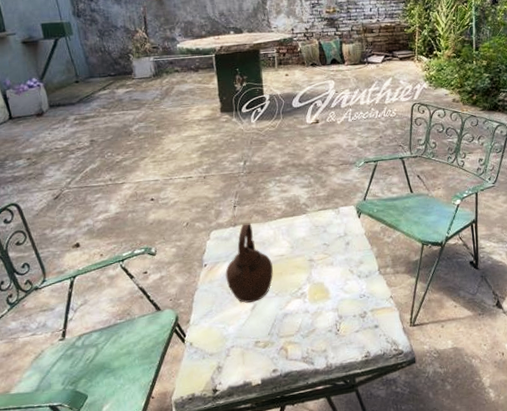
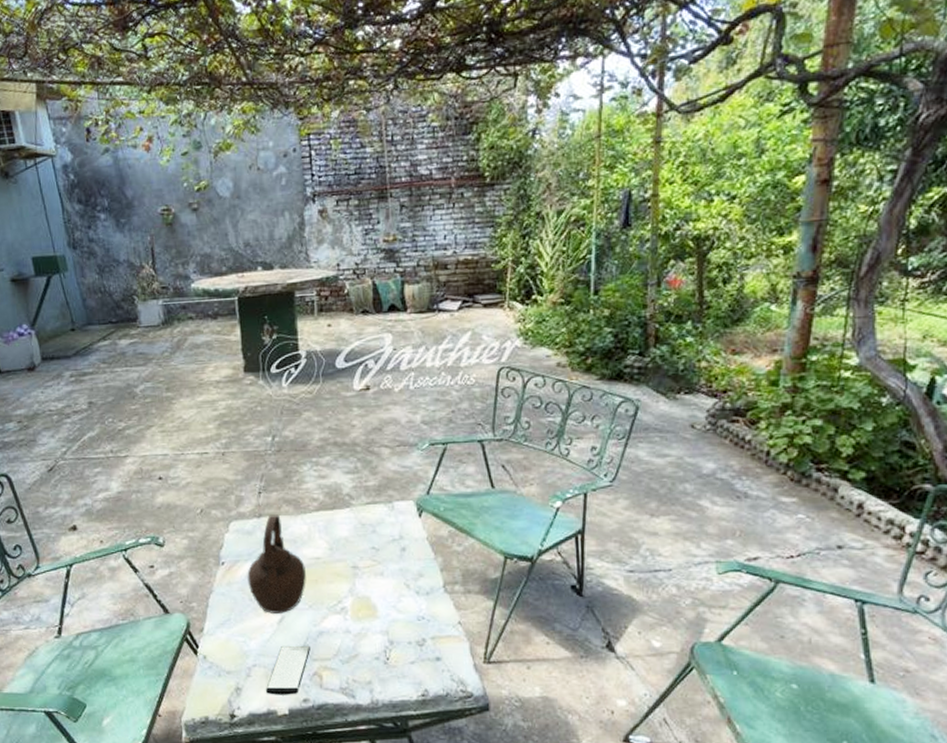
smartphone: none [241,325,278,370] -> present [265,645,310,695]

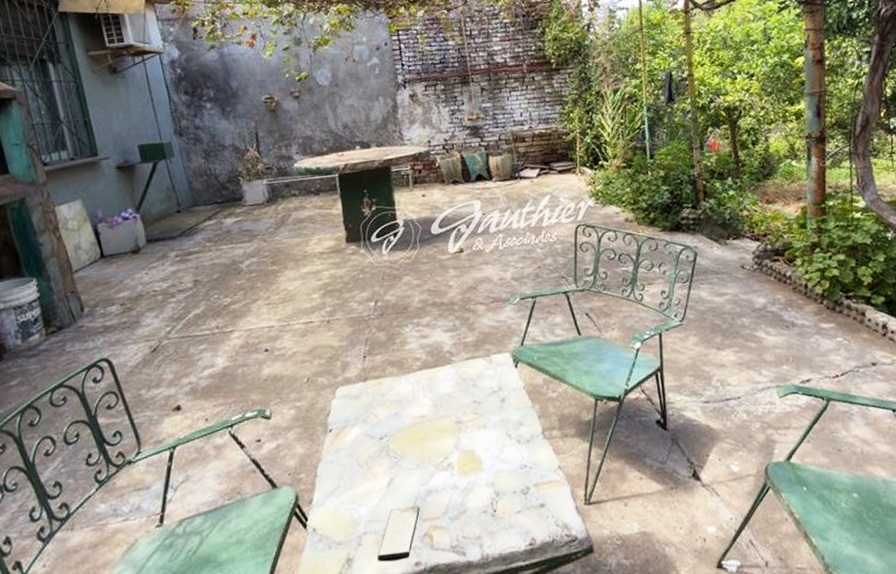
teapot: present [247,514,306,614] -> none [355,376,413,477]

